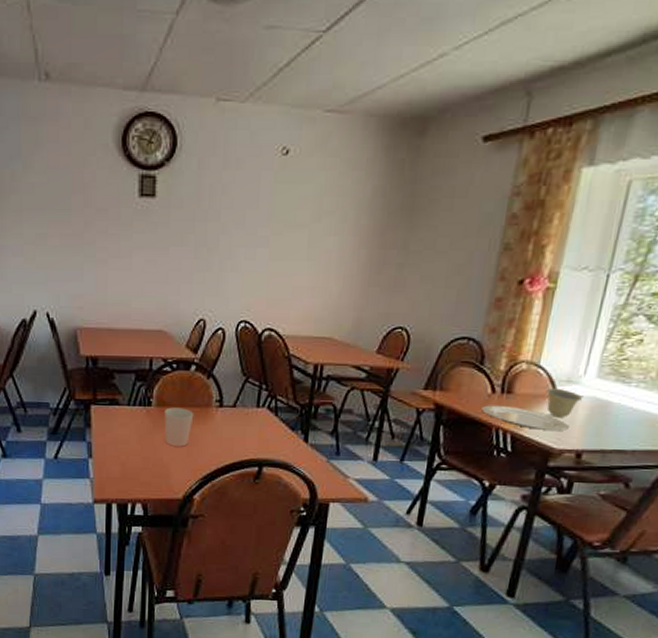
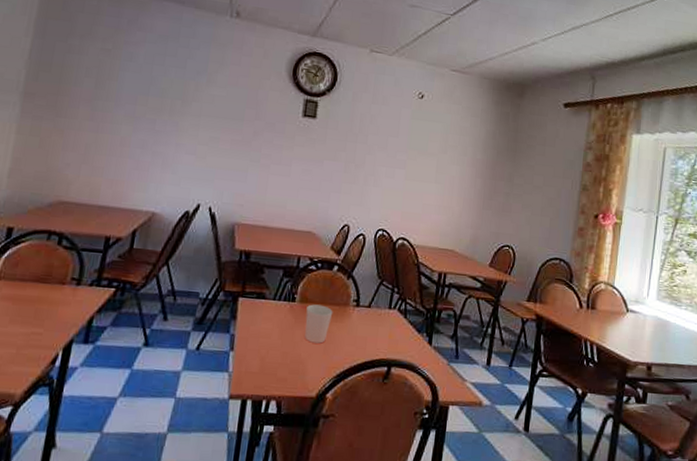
plate: present [481,405,571,432] -> none [573,318,641,346]
cup: present [546,387,583,417] -> none [620,306,648,333]

